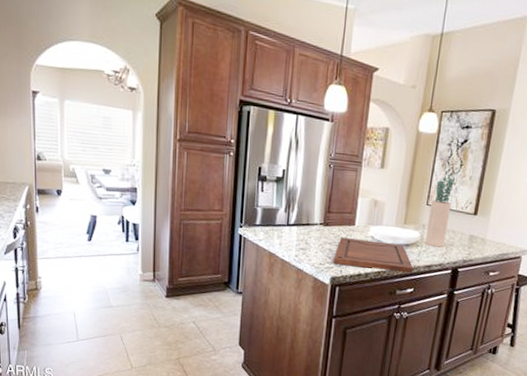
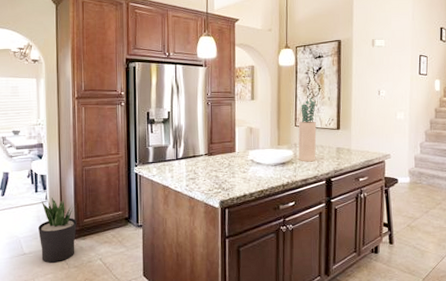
planter: none [128,248,170,320] -> present [38,196,77,263]
cutting board: present [333,236,414,274] -> none [220,163,292,189]

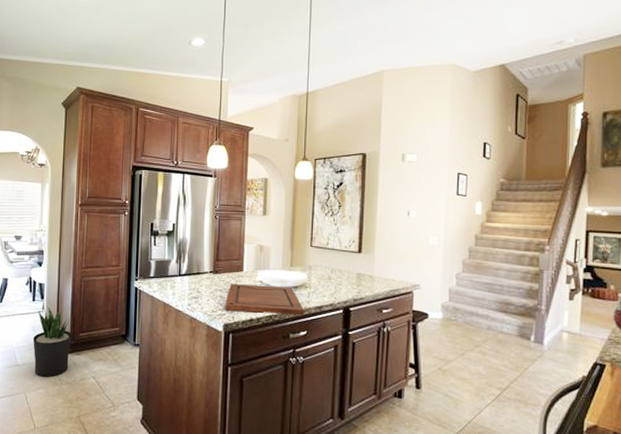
cutting board: none [220,163,292,189] -> present [225,283,305,316]
vase: present [298,95,317,162] -> none [313,213,335,288]

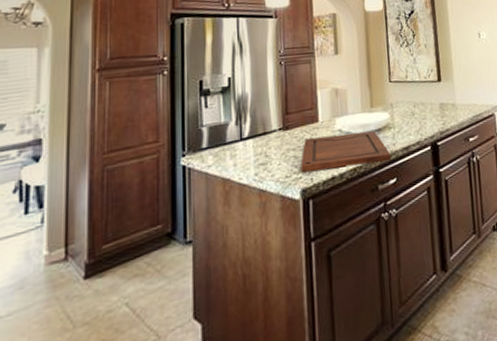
planter: present [33,306,72,377] -> none [25,217,90,326]

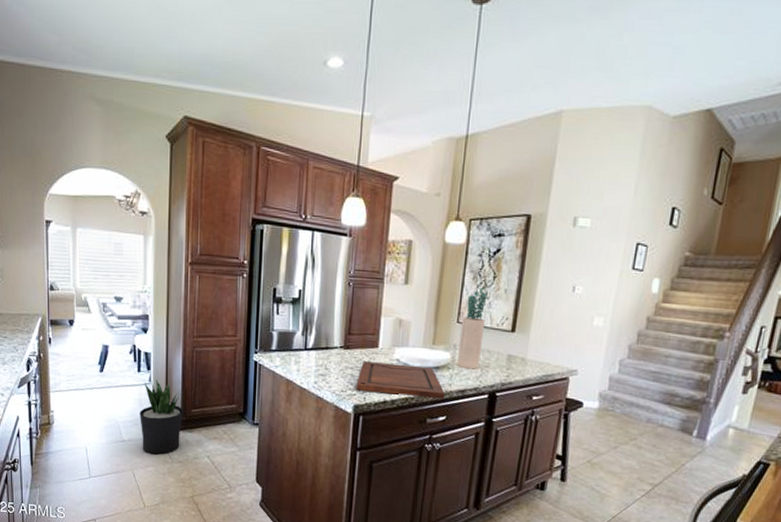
planter: none [25,217,90,326] -> present [140,378,183,455]
vase: none [393,43,417,125] -> present [457,284,488,370]

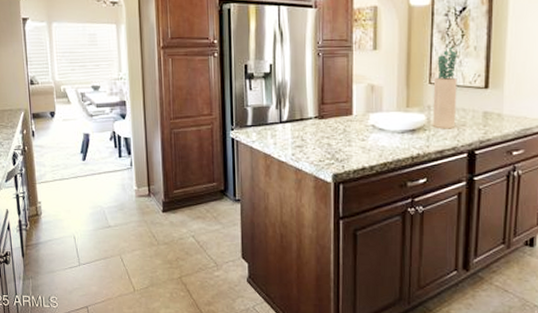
planter: present [140,378,183,455] -> none [123,163,166,238]
cutting board: present [356,360,445,399] -> none [333,128,423,162]

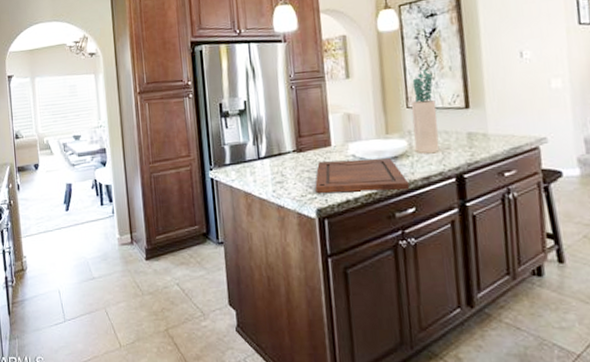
cutting board: none [333,128,423,162] -> present [315,158,410,194]

